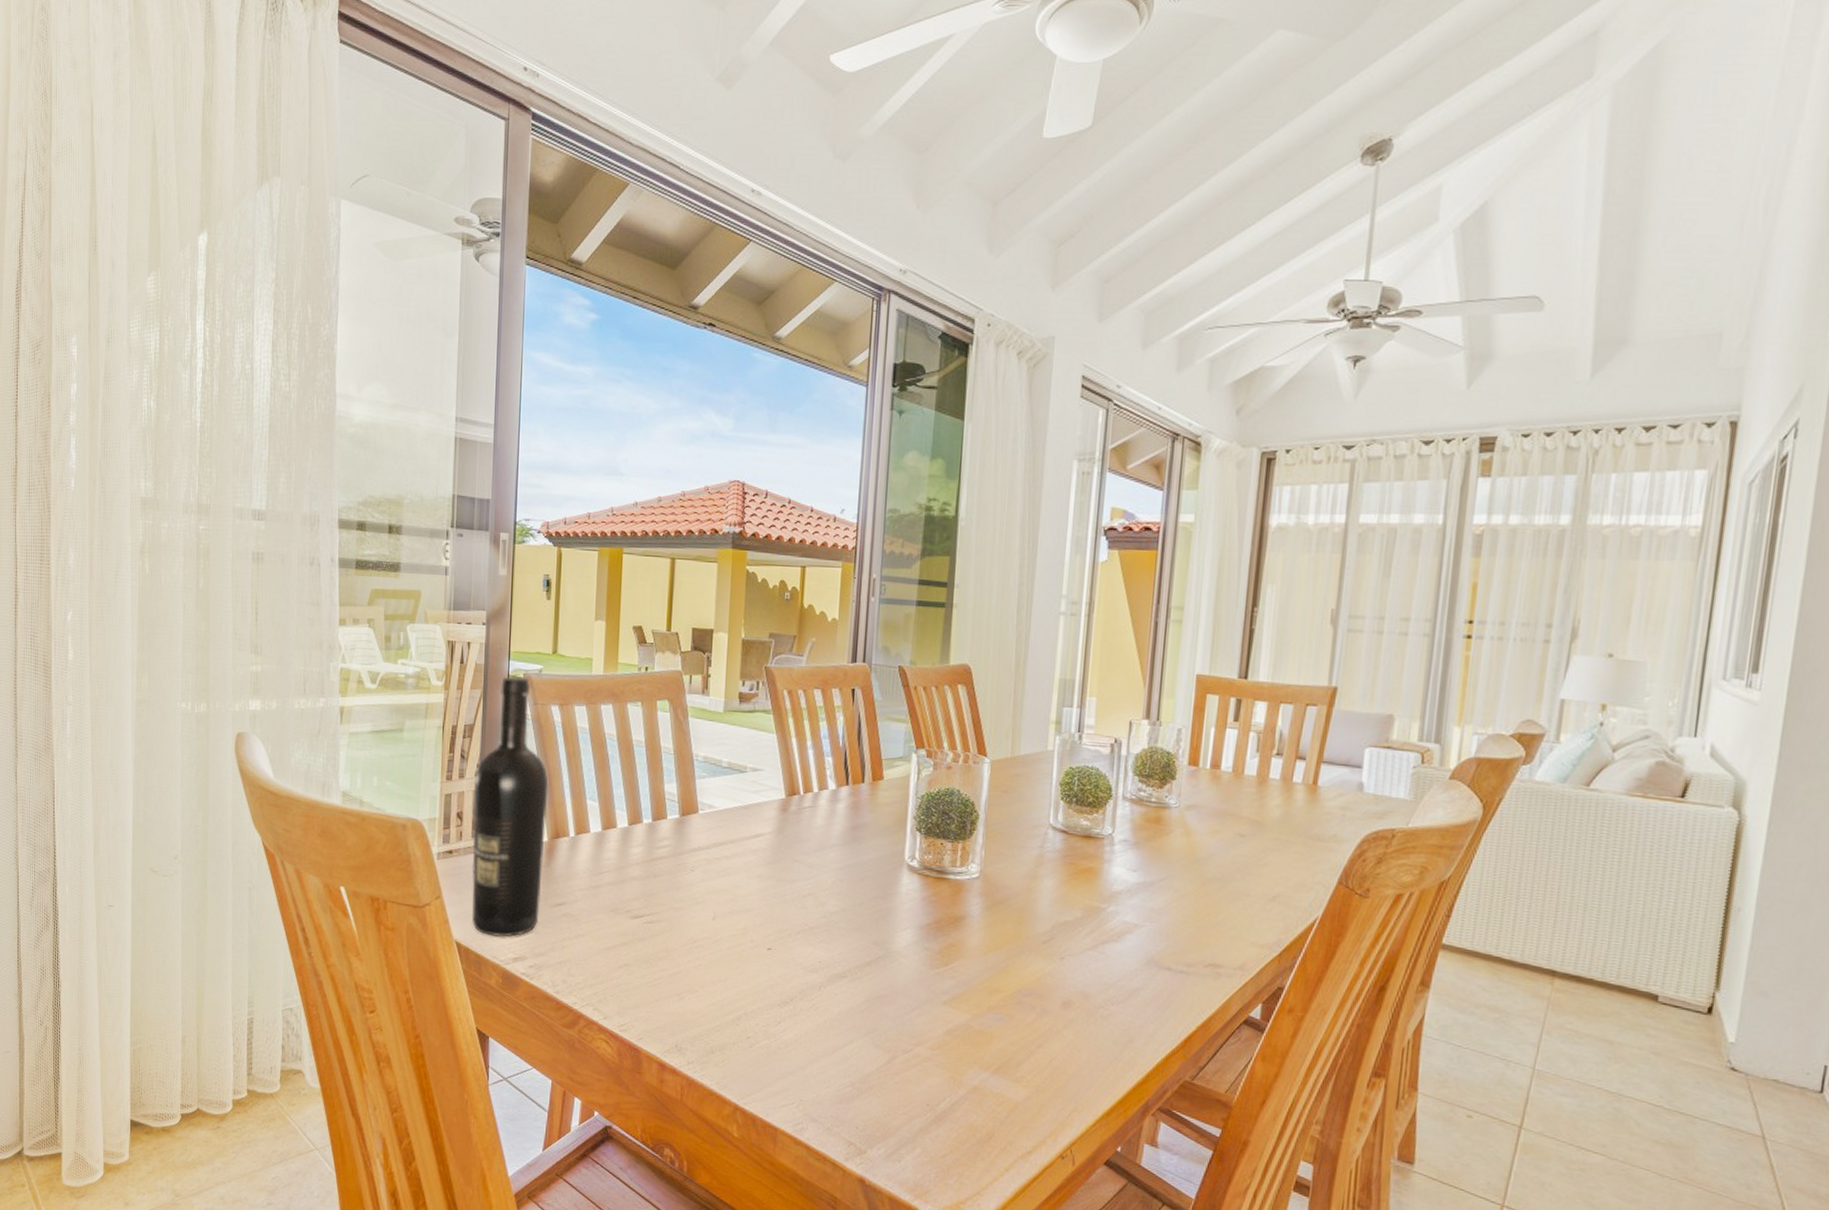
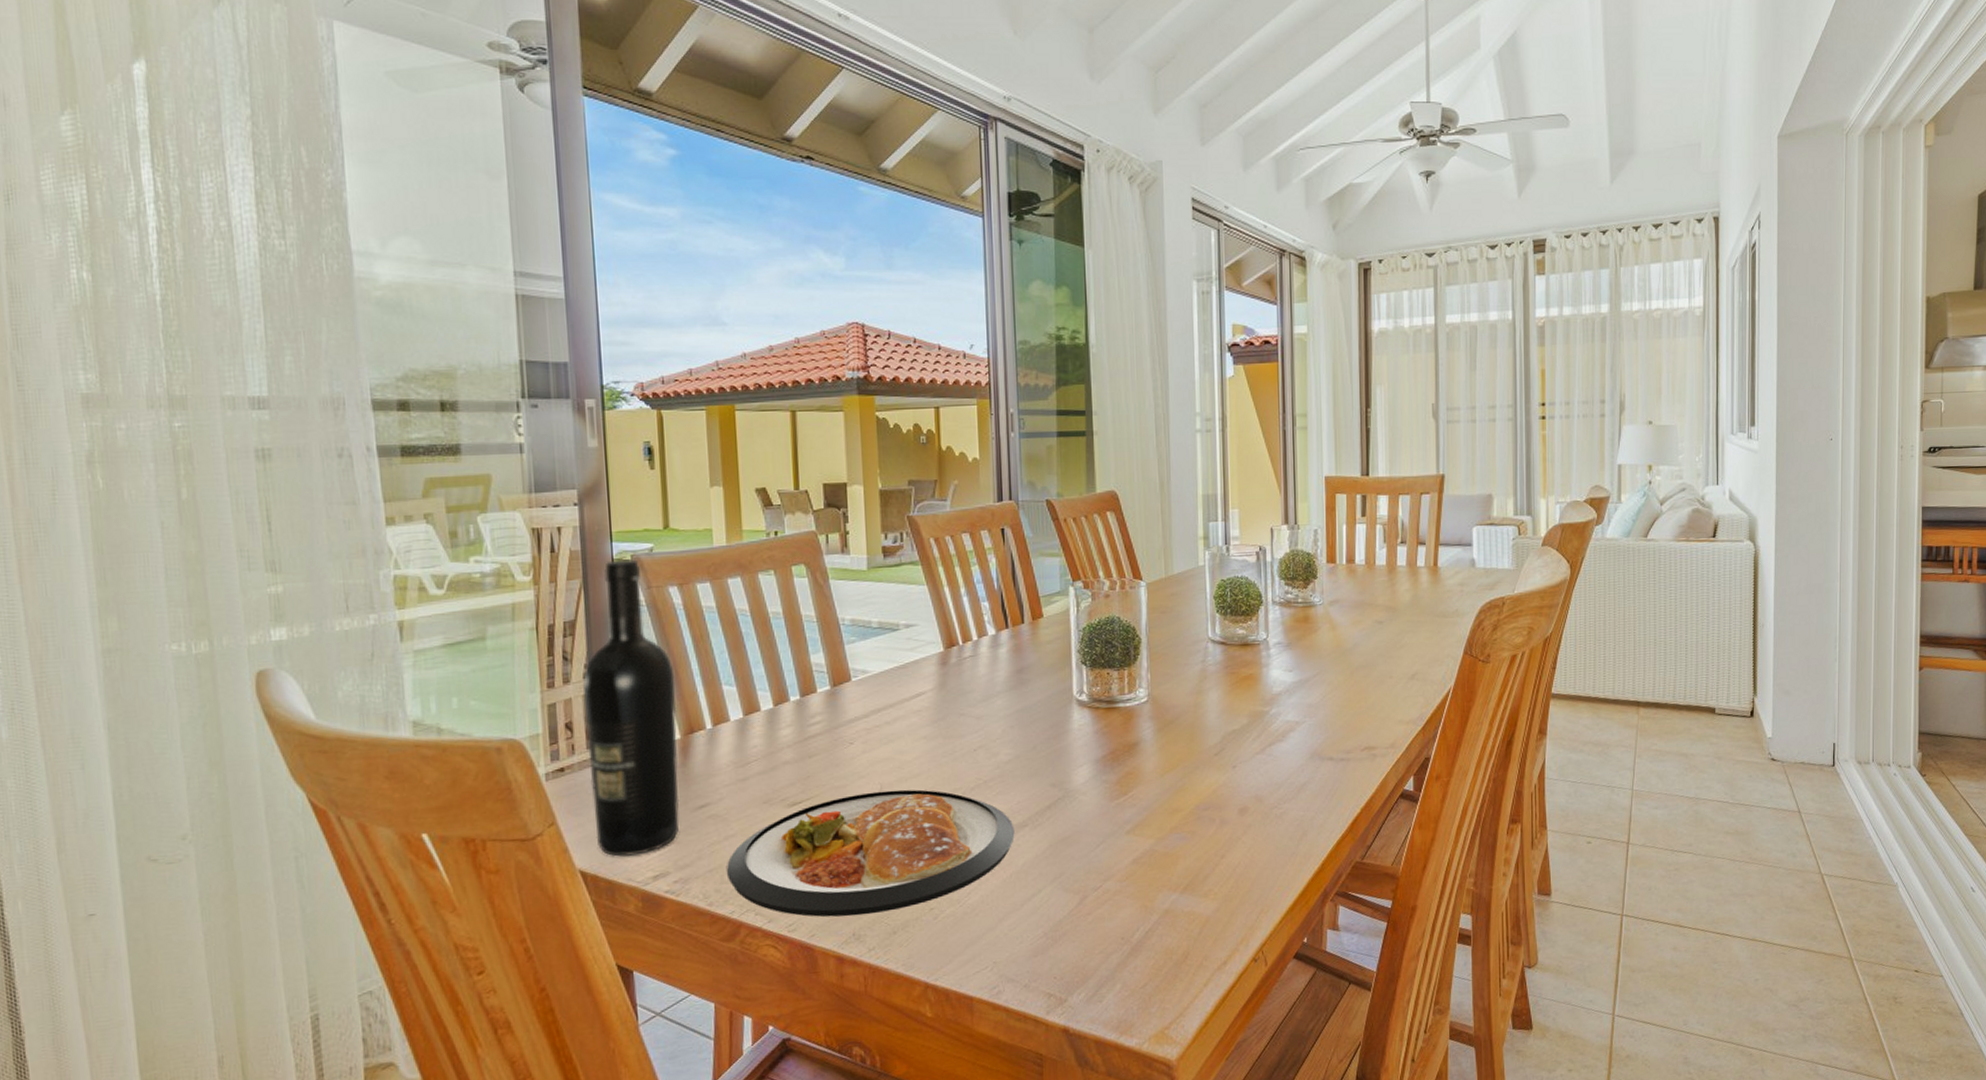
dish: none [574,918,834,1032] -> present [727,789,1015,917]

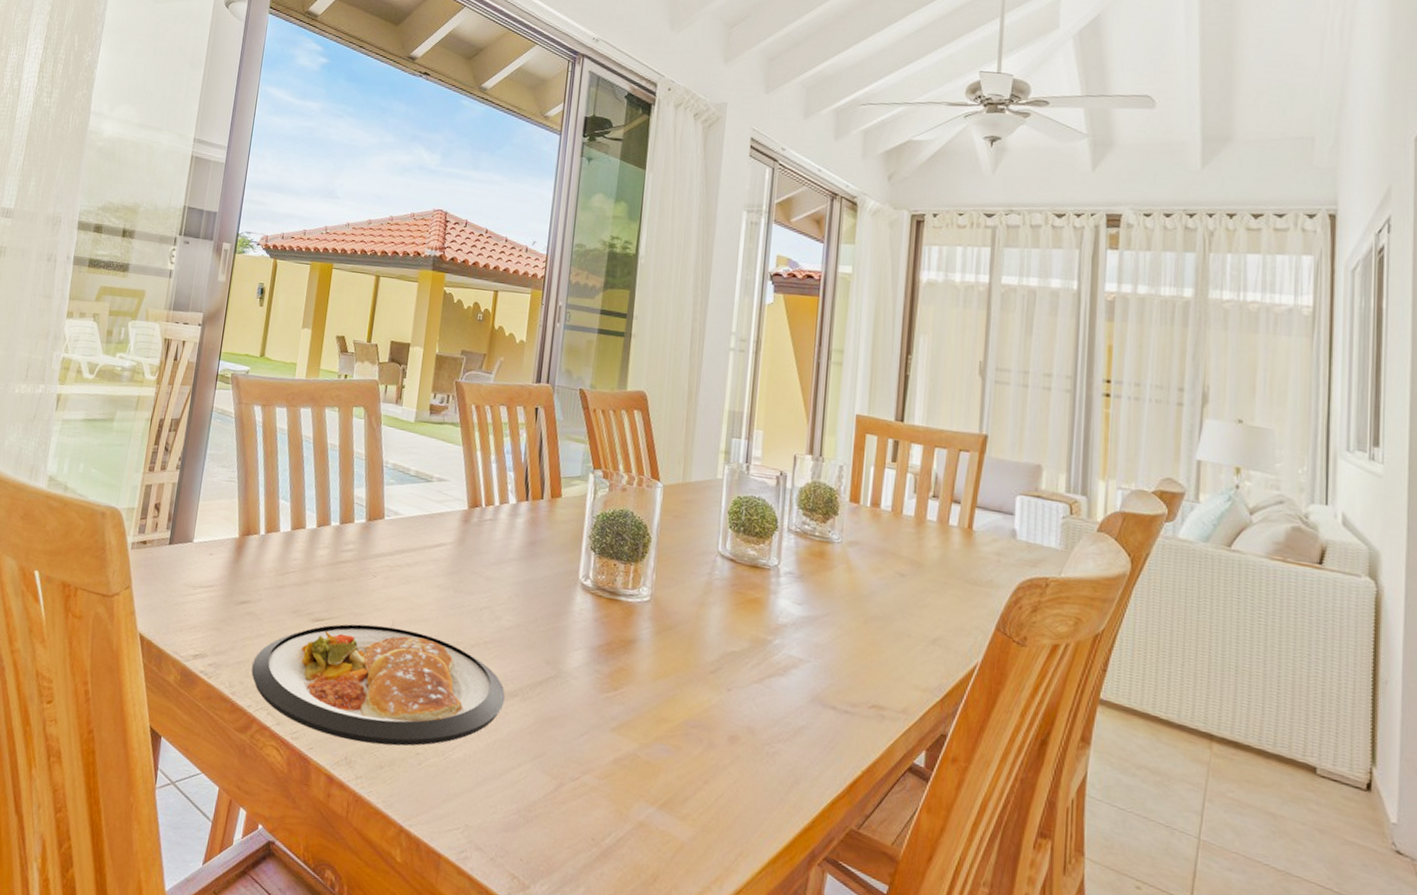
wine bottle: present [582,559,680,857] -> none [157,375,245,632]

